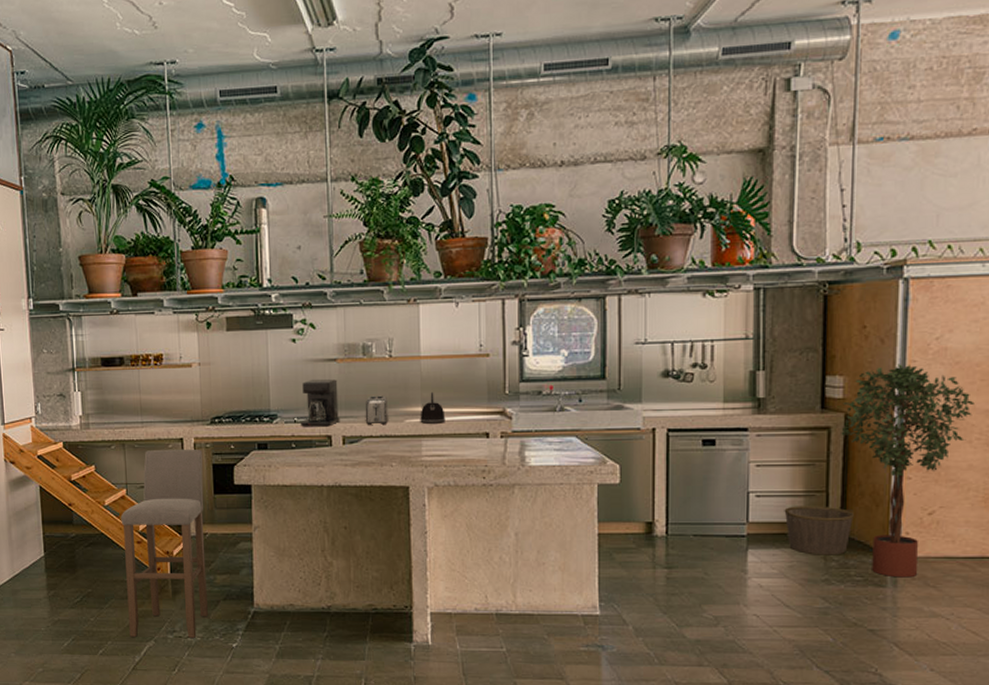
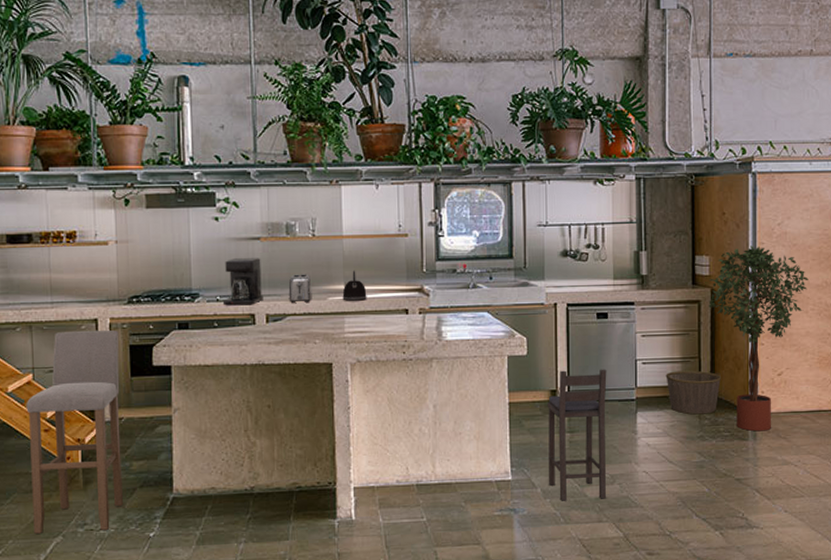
bar stool: none [641,501,713,642] -> present [547,369,607,501]

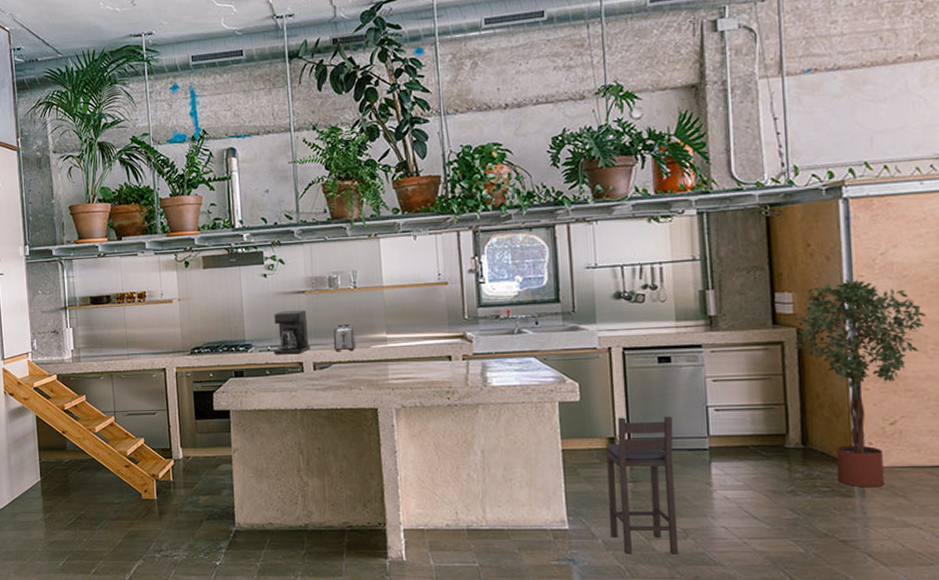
bar stool: present [26,329,123,534] -> none [110,378,192,557]
kettle: present [342,270,367,302] -> none [385,319,409,350]
basket: present [665,370,722,415] -> none [744,418,816,467]

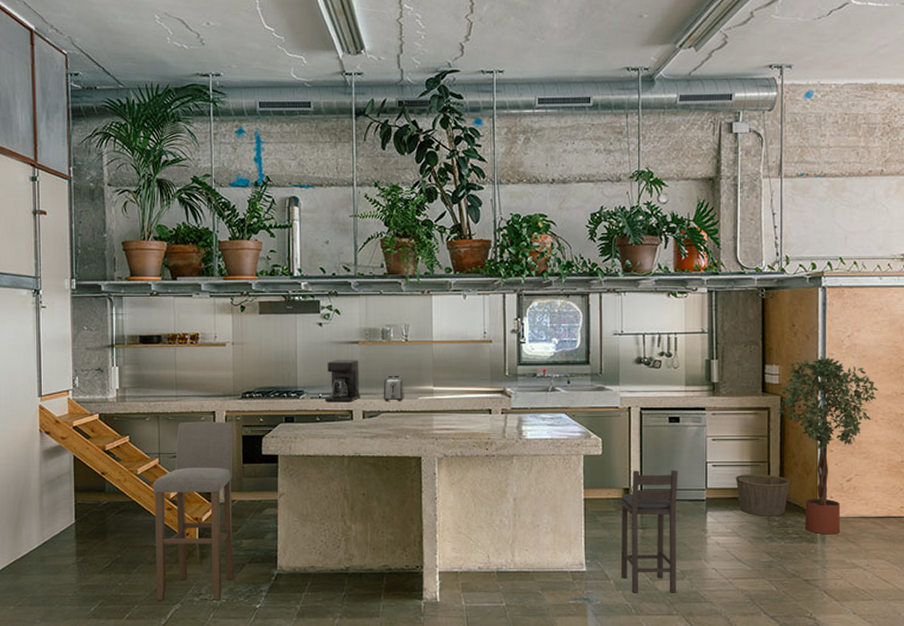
bar stool: none [110,378,192,557] -> present [152,421,234,600]
basket: none [744,418,816,467] -> present [735,474,791,516]

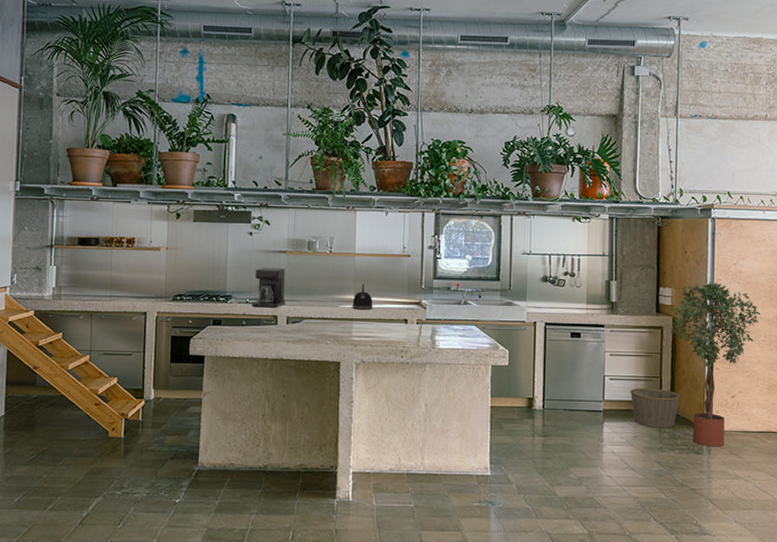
bar stool: present [152,421,234,600] -> none [79,321,164,494]
toaster: present [383,375,404,402] -> none [307,284,327,309]
kettle: none [431,372,454,402] -> present [352,283,373,311]
bar stool: present [620,470,678,593] -> none [522,381,578,498]

